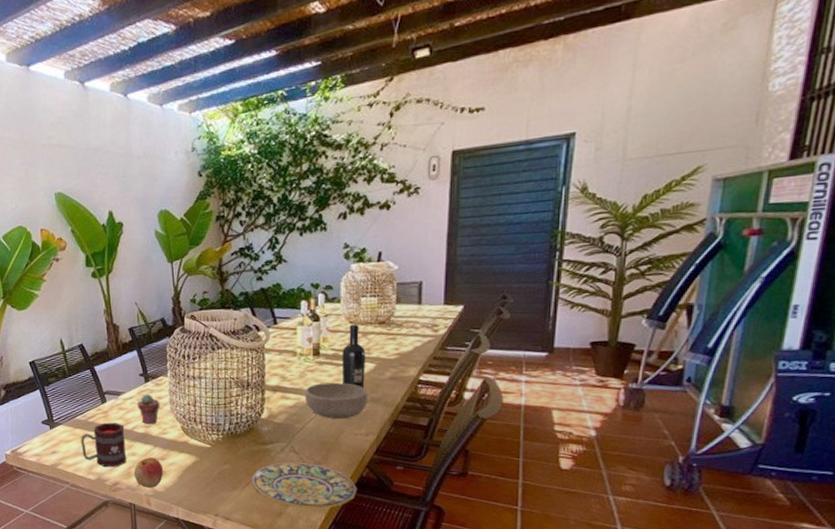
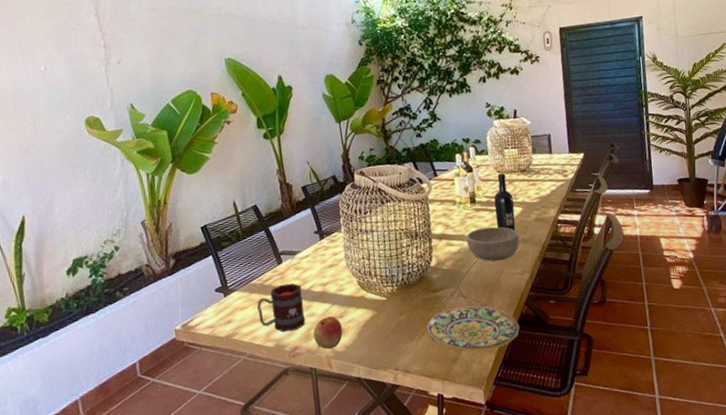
potted succulent: present [136,394,161,425] -> none [313,251,336,283]

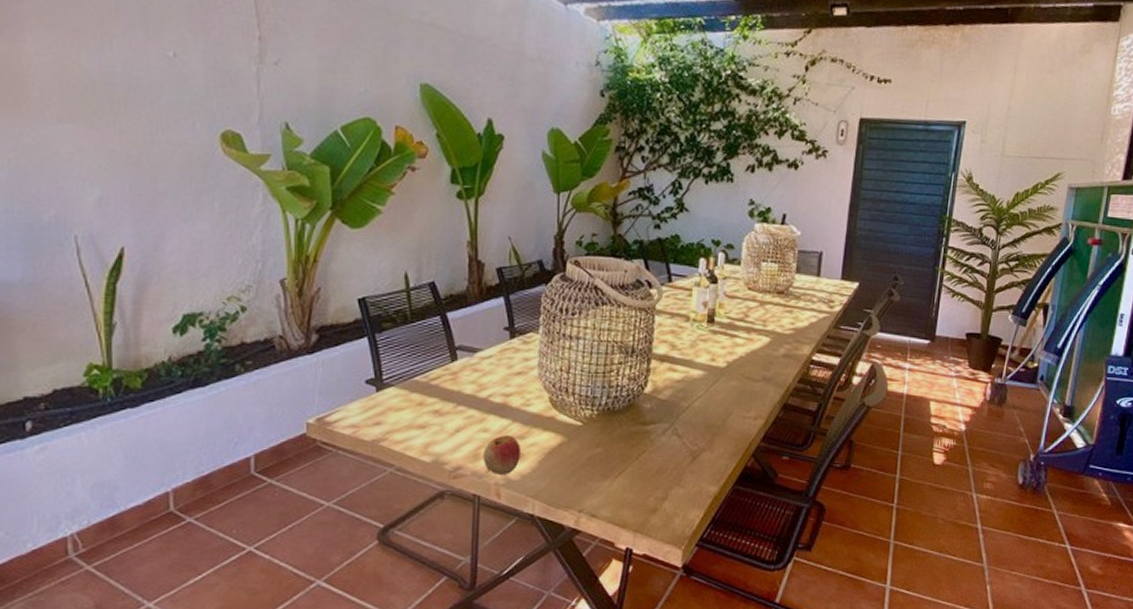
mug: present [257,283,306,332] -> none [417,387,478,447]
plate: present [426,305,520,352] -> none [626,447,741,504]
bowl: present [466,226,520,262] -> none [693,355,760,399]
wine bottle: present [494,173,516,231] -> none [735,290,762,365]

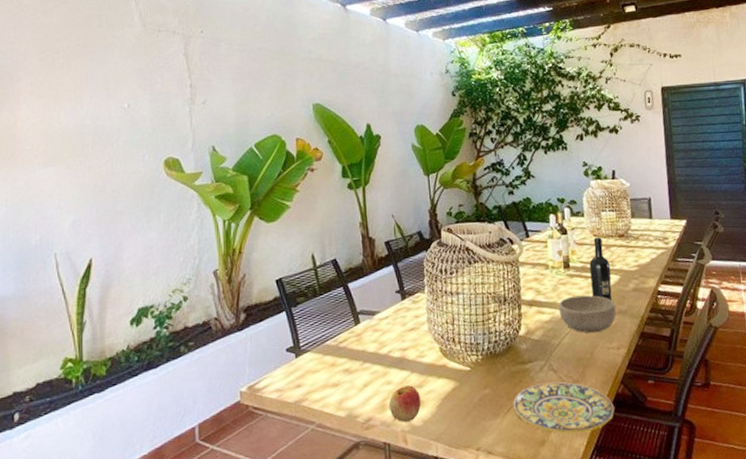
plate: none [626,447,741,504] -> present [512,381,615,434]
bowl: none [693,355,760,399] -> present [558,295,616,333]
wine bottle: none [735,290,762,365] -> present [589,237,612,300]

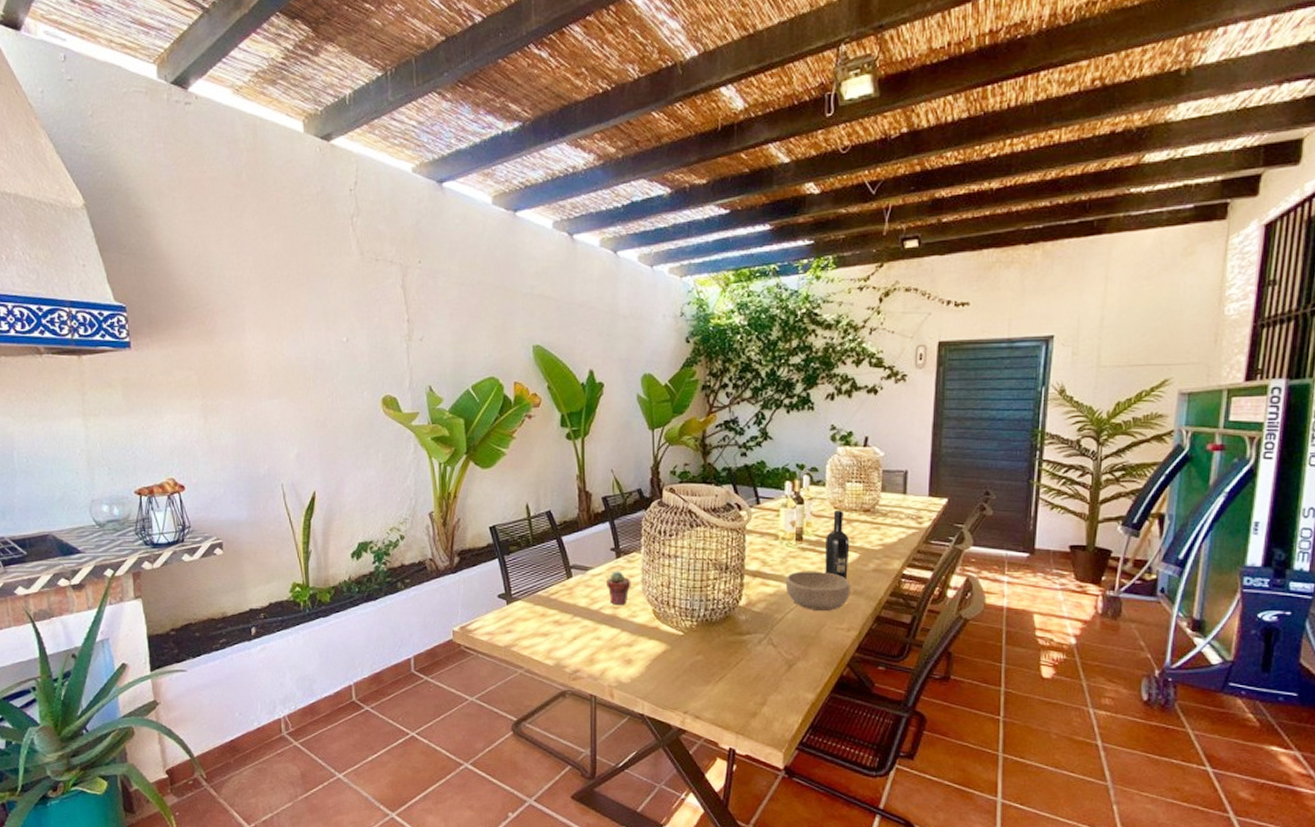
apple: present [388,385,422,423] -> none [597,643,631,678]
potted succulent: none [392,312,418,348] -> present [605,571,631,606]
plate: present [512,381,615,434] -> none [726,656,837,710]

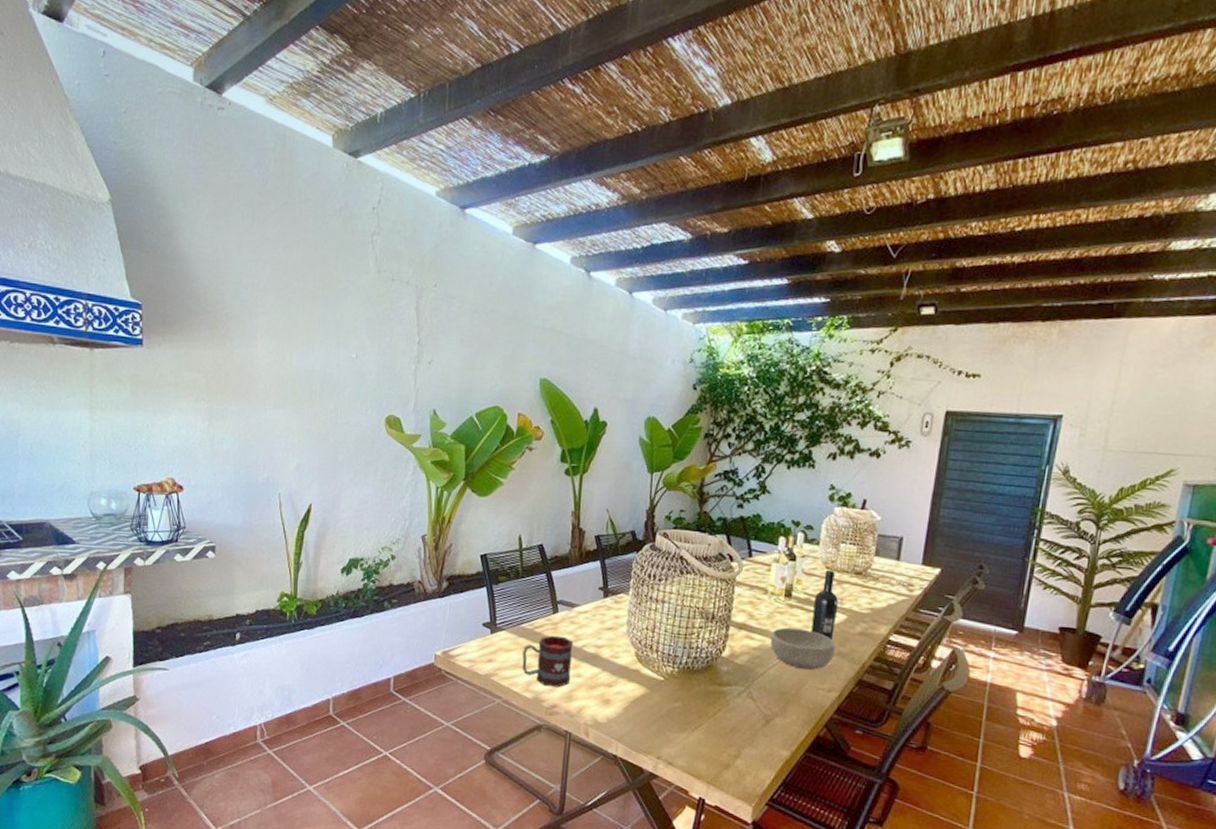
mug: none [540,600,591,652] -> present [522,635,574,688]
potted succulent: present [605,571,631,606] -> none [591,610,617,646]

